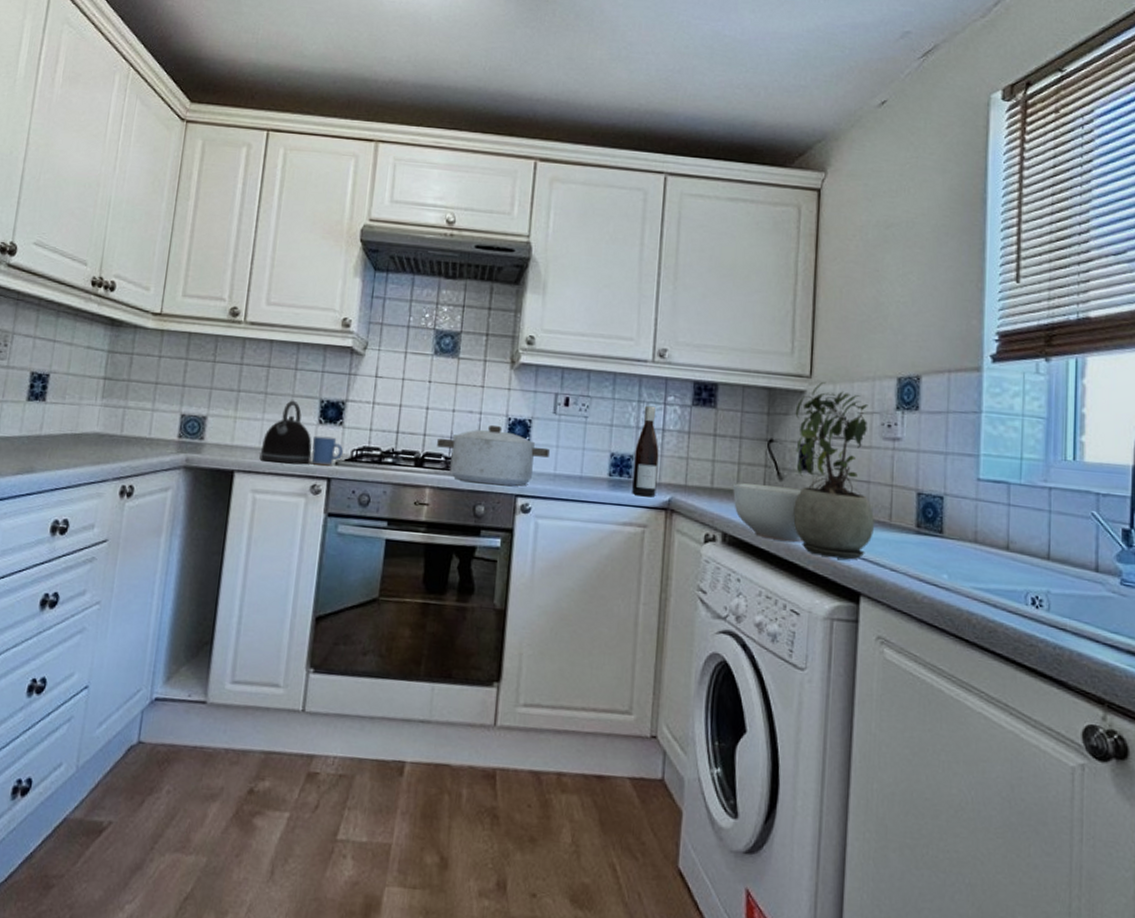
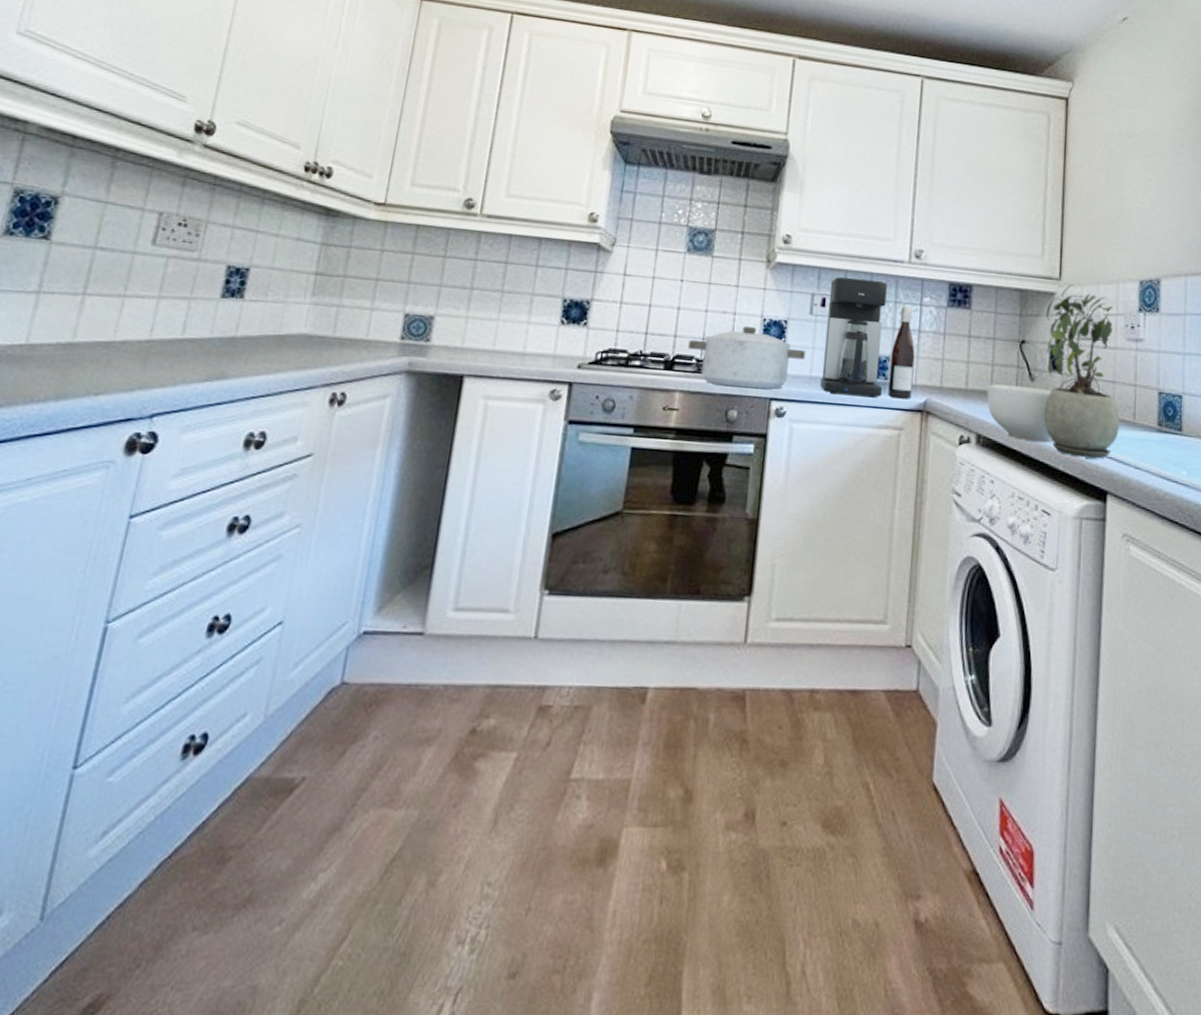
kettle: present [259,400,312,464] -> none [492,299,553,368]
mug: present [311,435,343,466] -> none [551,337,587,370]
coffee maker: none [564,377,631,496] -> present [819,277,887,398]

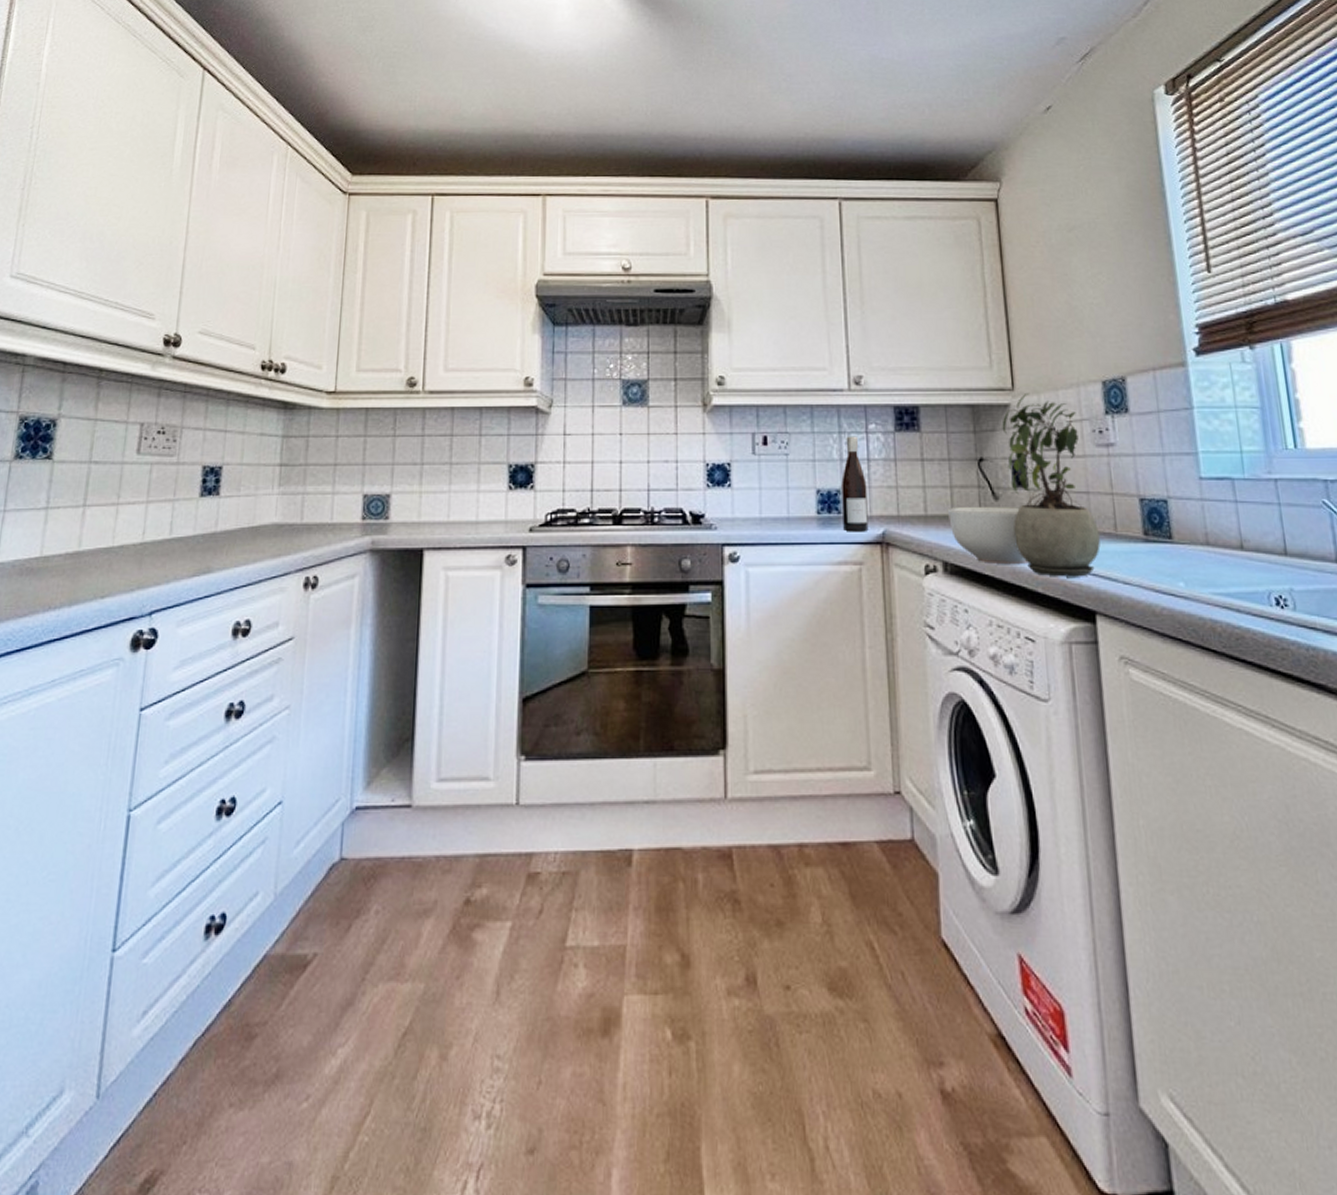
cooking pot: present [688,326,805,389] -> none [635,473,753,536]
coffee maker: present [819,277,887,398] -> none [770,413,836,534]

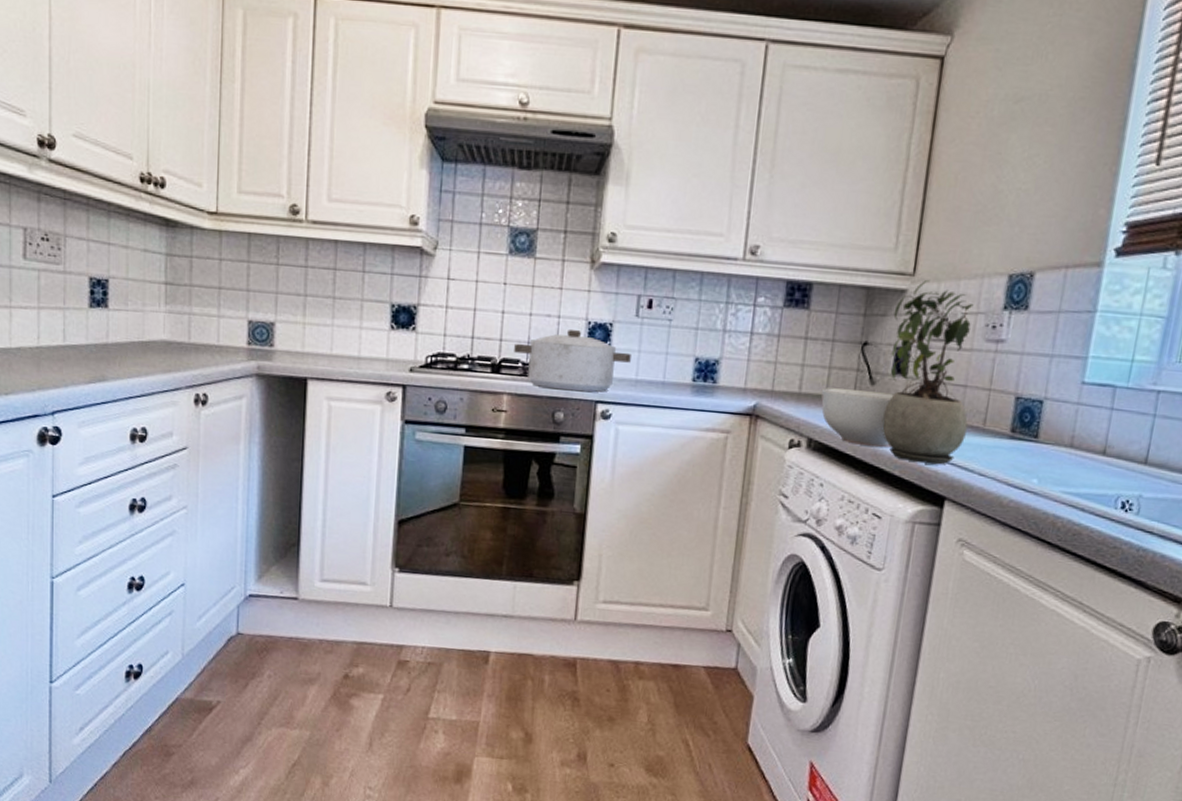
cooking pot: none [635,473,753,536] -> present [514,330,631,392]
bottle: present [840,436,869,532] -> none [715,307,747,403]

